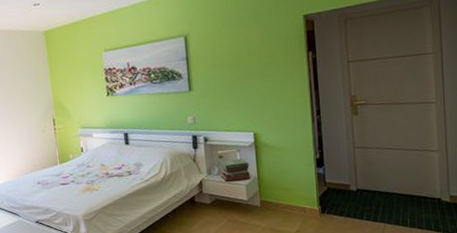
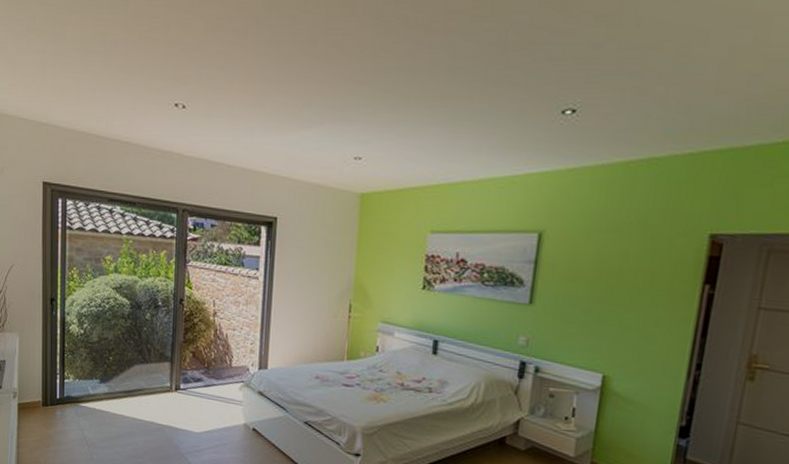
books: present [220,158,250,182] -> none [547,401,587,432]

